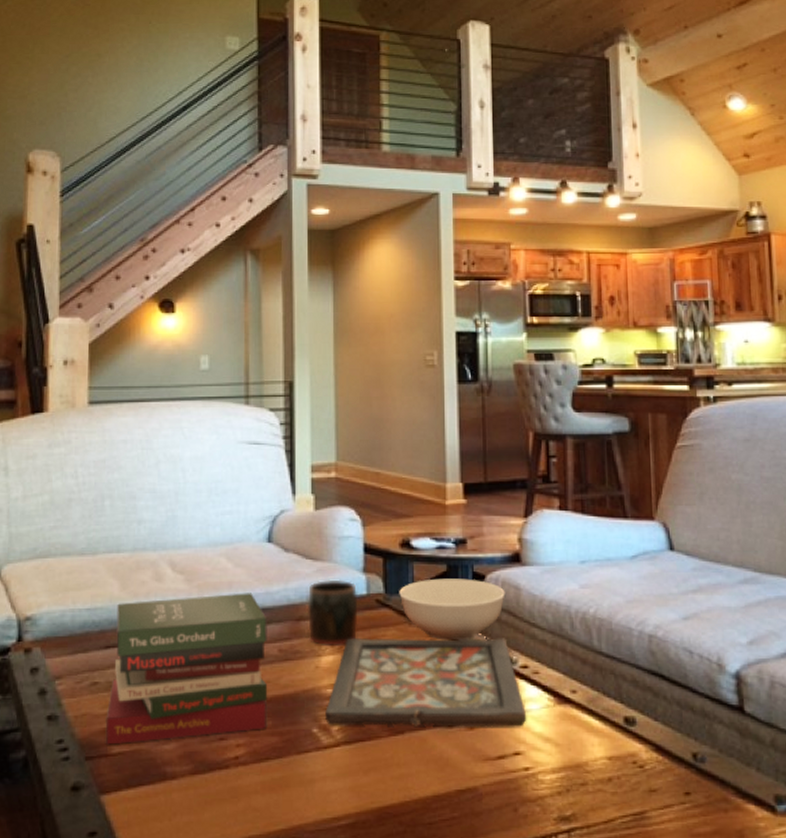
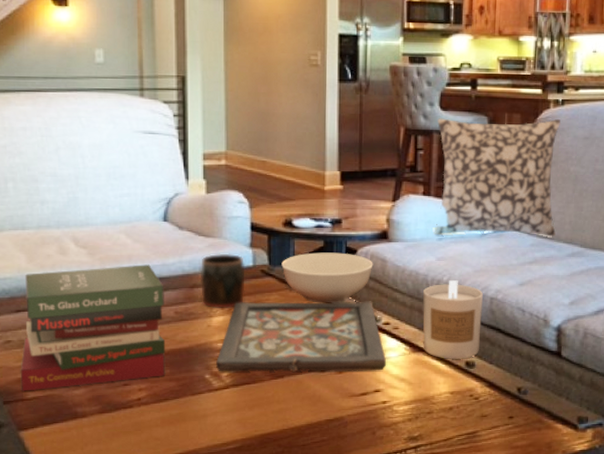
candle: none [567,613,641,714] -> present [423,280,483,359]
pillow: none [571,419,722,559] -> present [435,118,561,236]

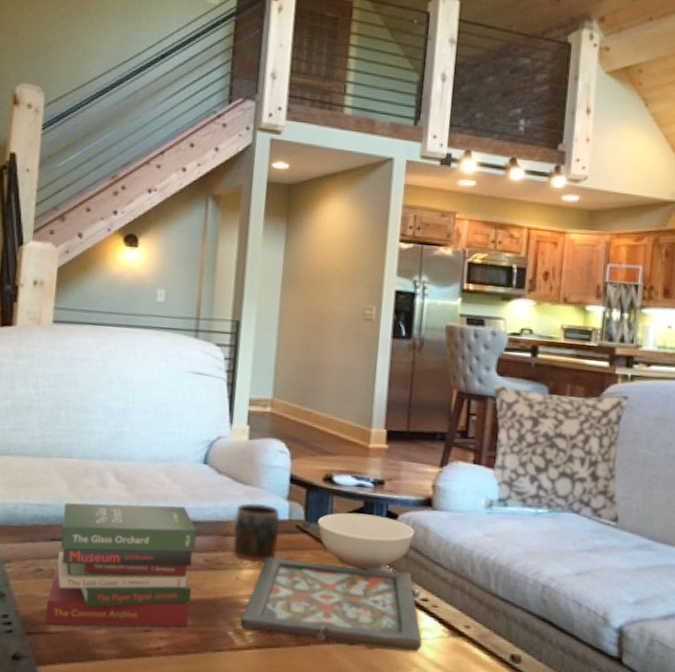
candle: present [423,280,483,359] -> none [464,560,534,652]

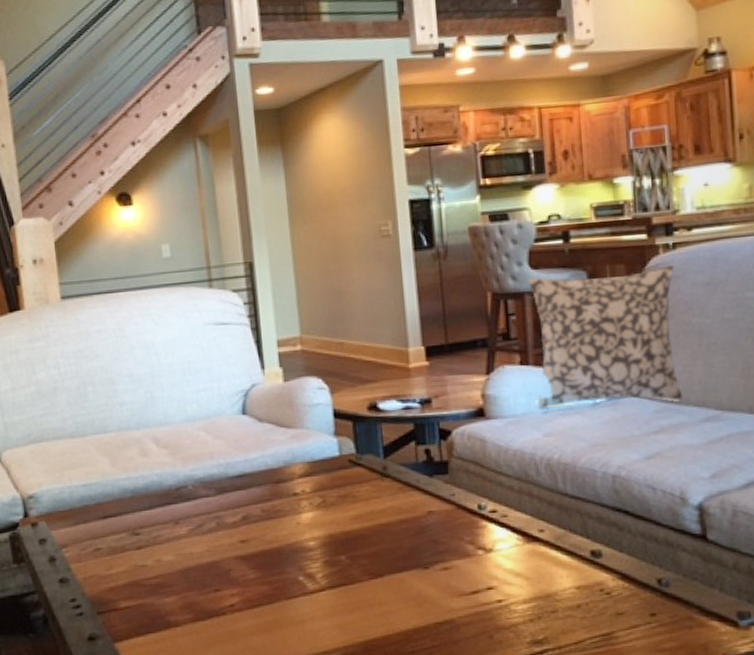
books: present [45,502,197,627] -> none [109,461,257,601]
mug: present [232,502,281,562] -> none [283,443,334,503]
decorative tray: present [239,556,422,652] -> none [308,487,498,572]
bowl: present [317,512,415,570] -> none [370,435,472,492]

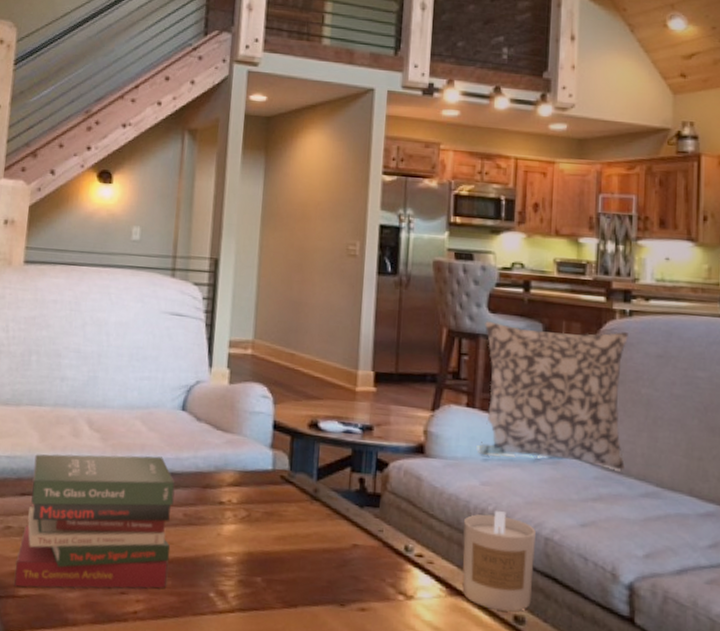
books: none [109,461,257,601] -> present [14,454,175,589]
candle: none [532,458,606,549] -> present [462,511,536,612]

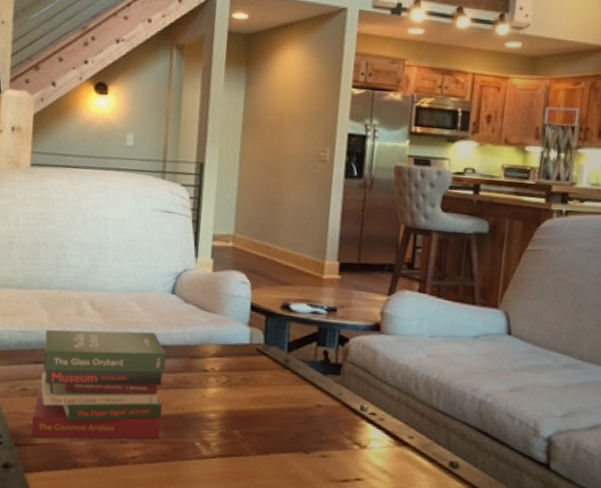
candle: present [462,511,536,612] -> none [407,378,472,459]
pillow: present [479,321,629,470] -> none [427,219,564,346]

